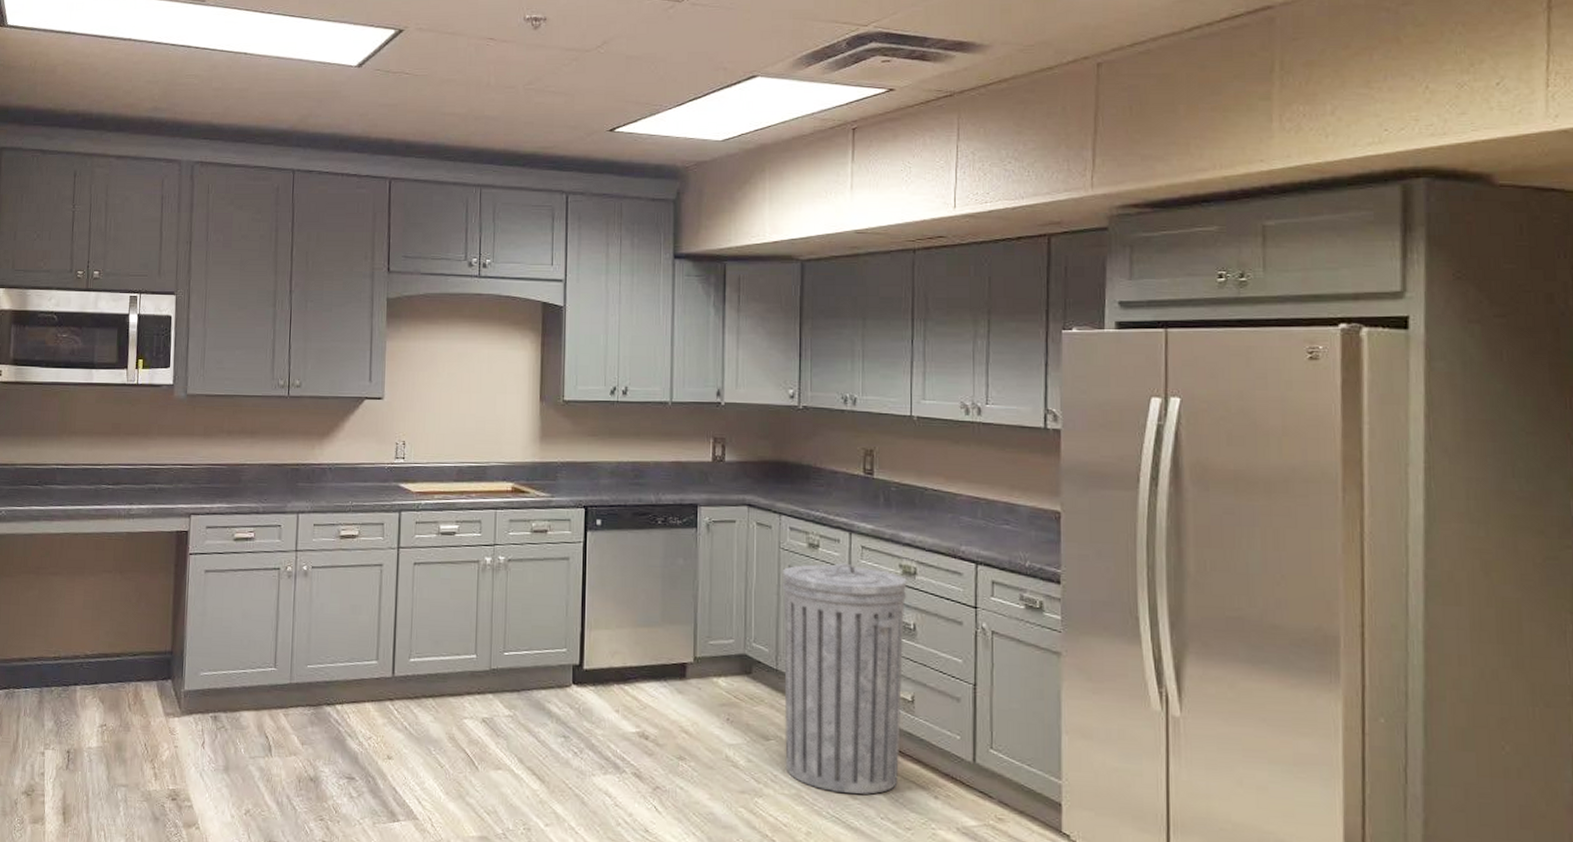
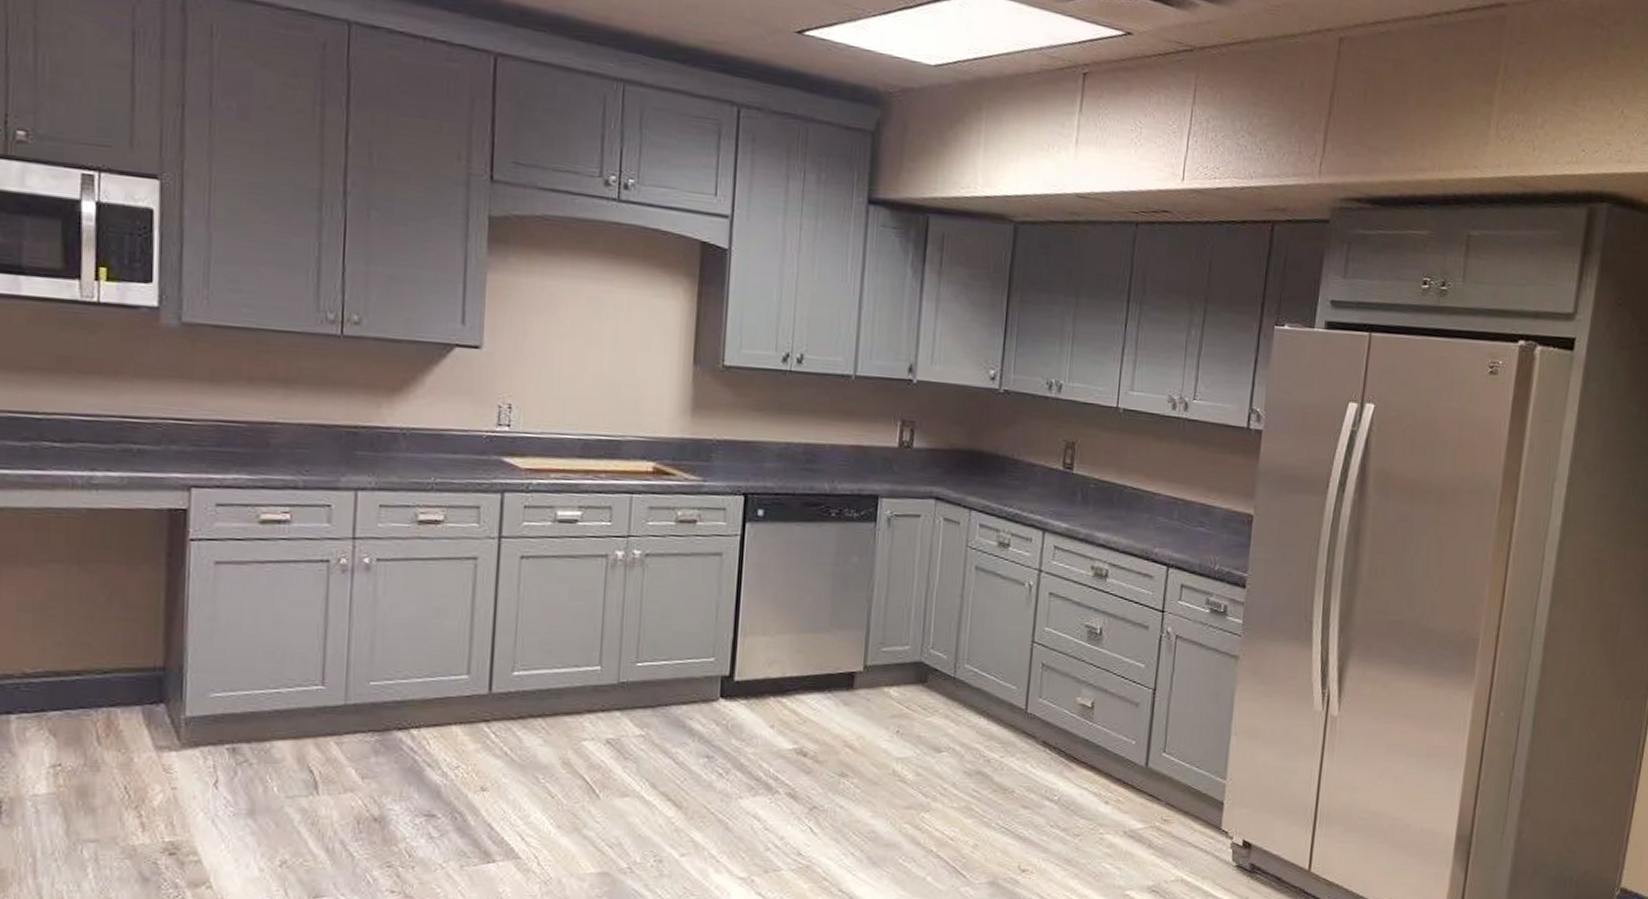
trash can: present [782,563,907,795] -> none [956,563,1098,804]

